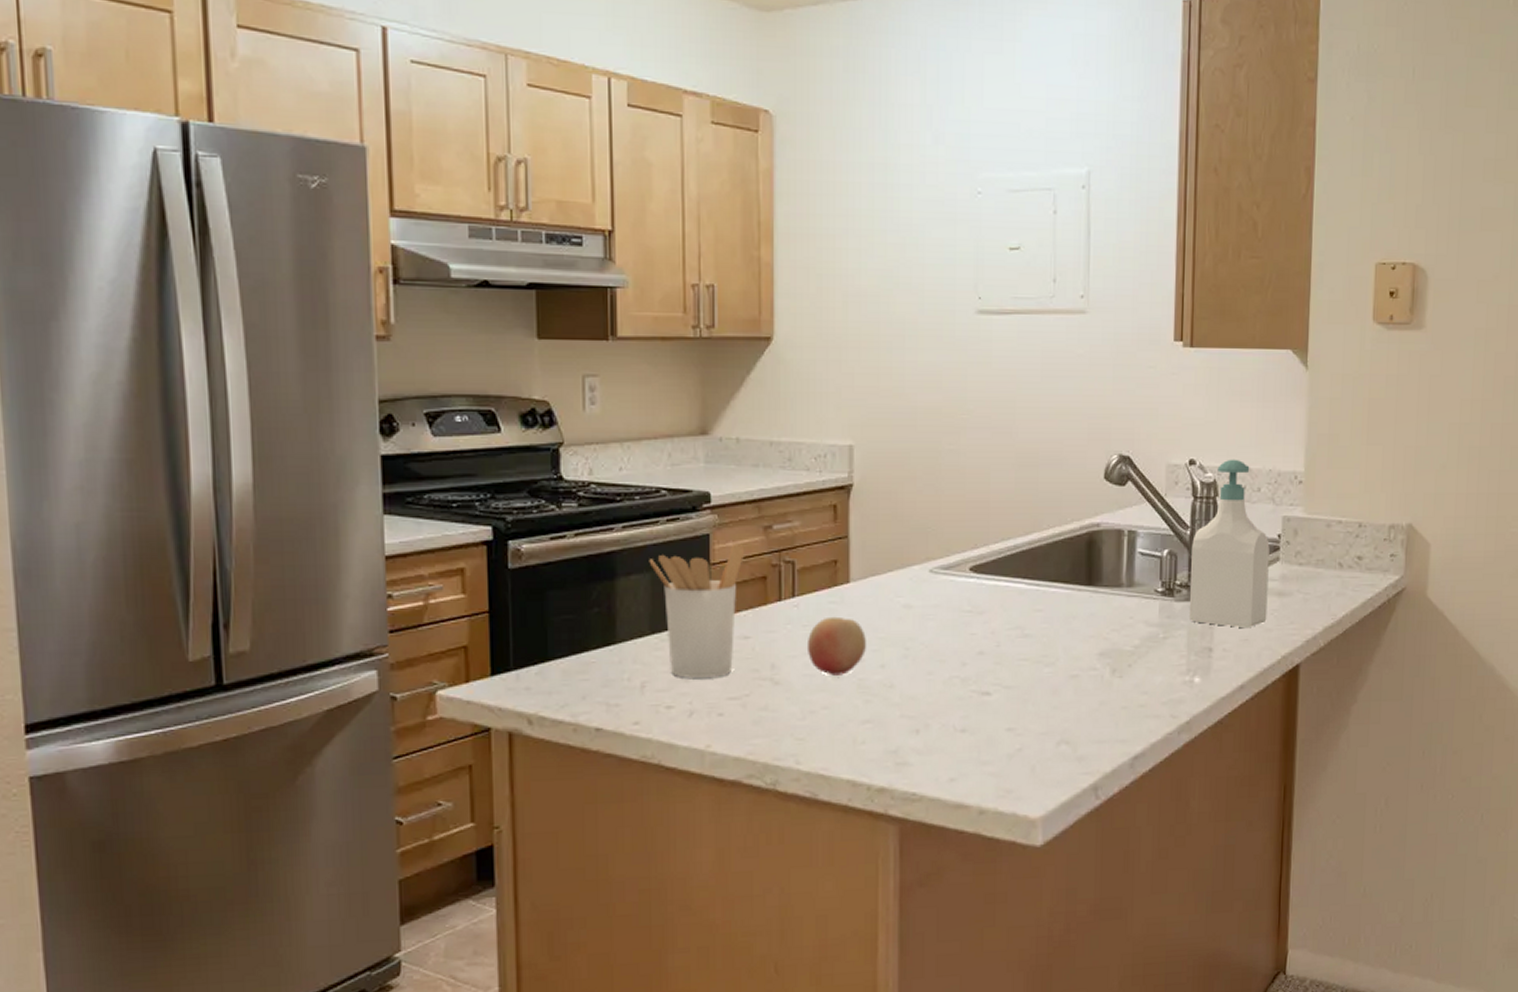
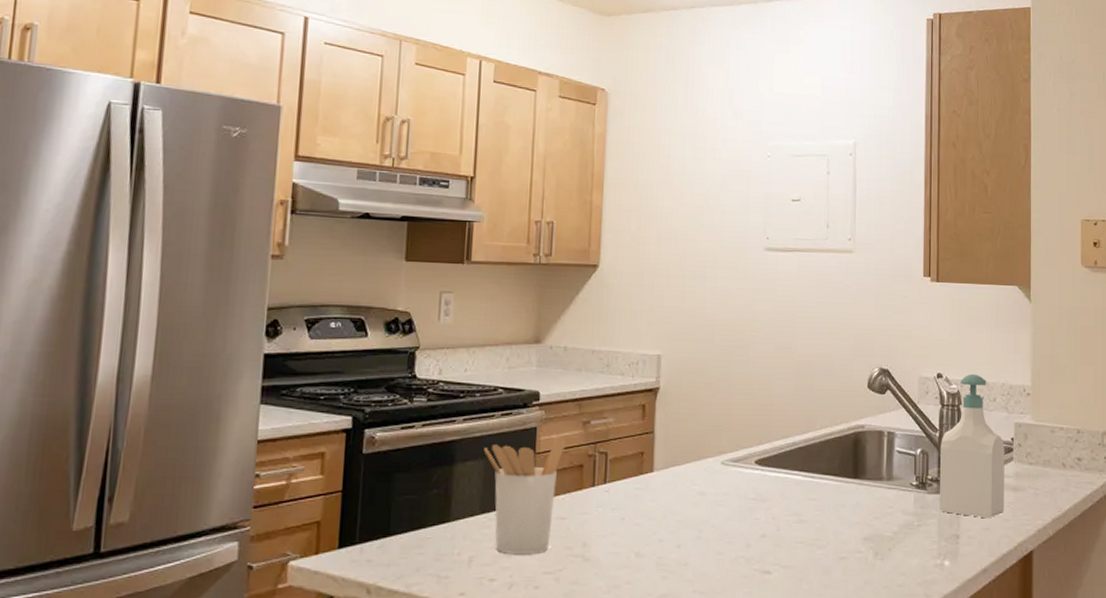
fruit: present [806,616,866,676] -> none [614,501,666,554]

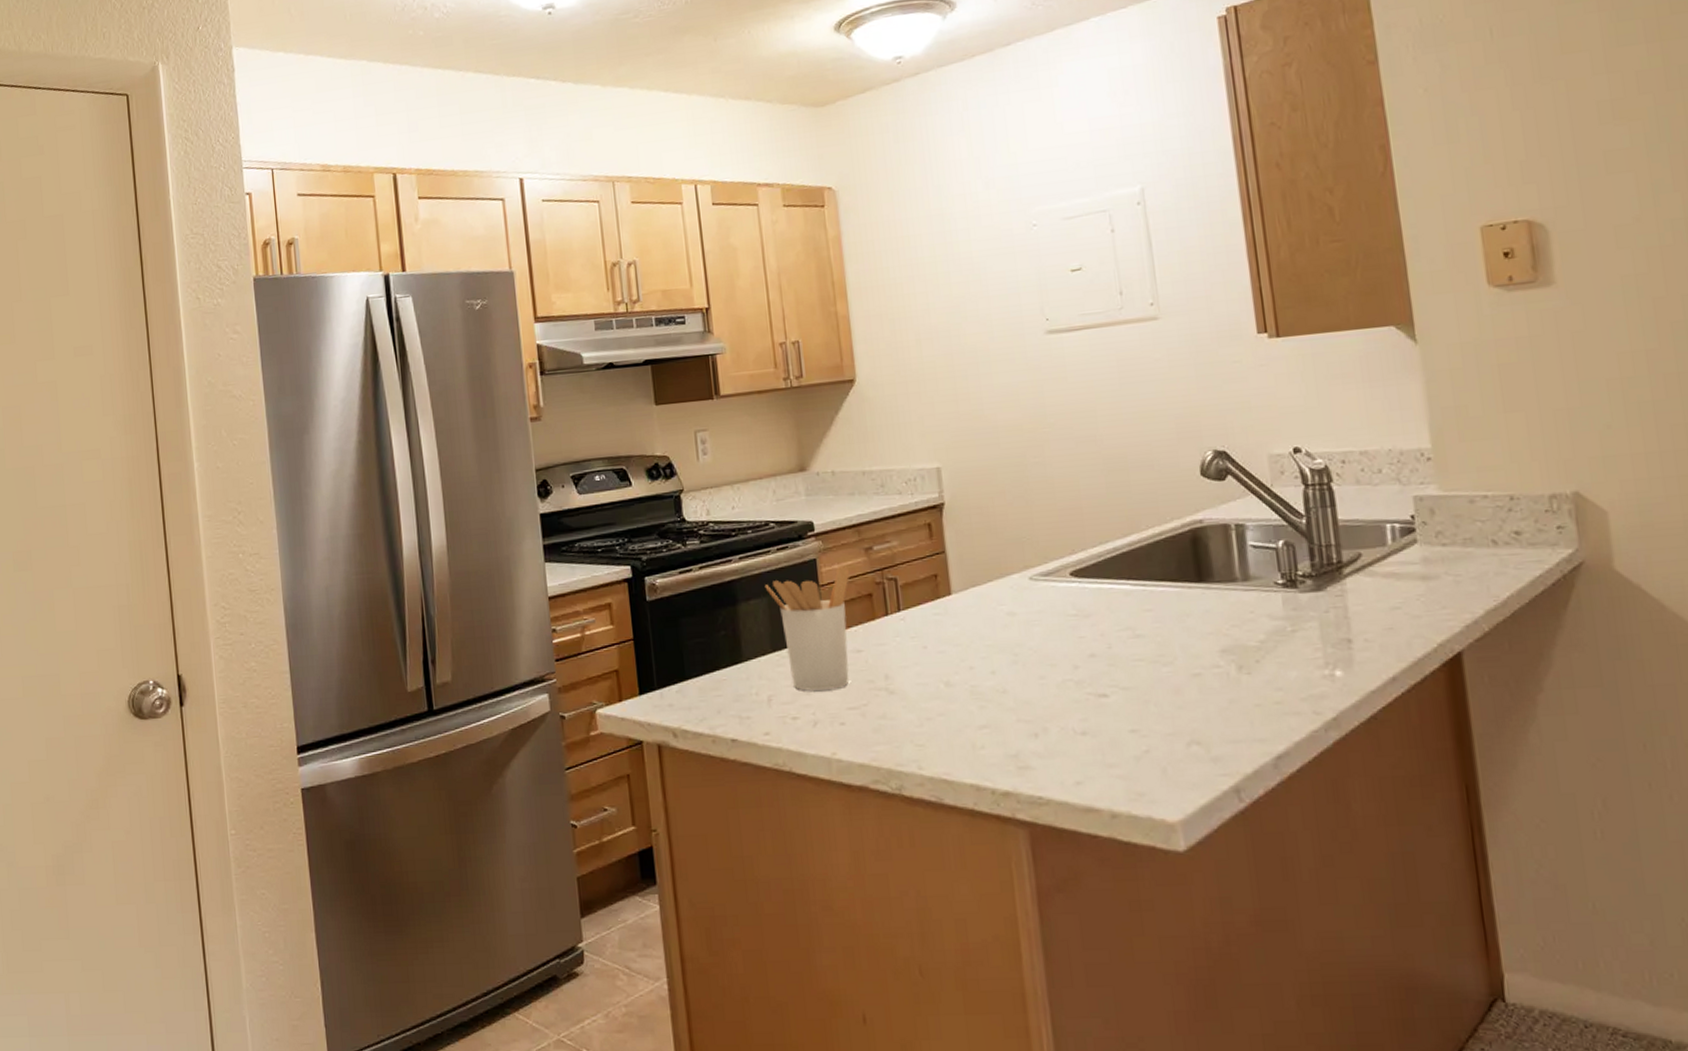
soap bottle: present [939,373,1005,519] -> none [1309,442,1413,617]

